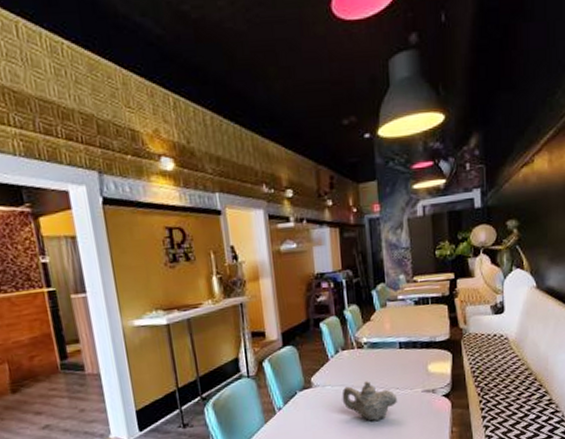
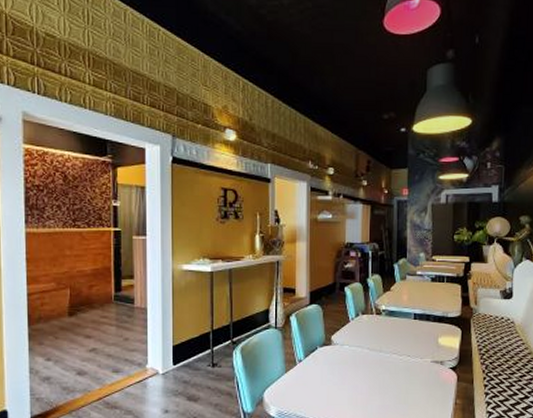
teapot: present [342,381,397,422] -> none [357,345,407,385]

